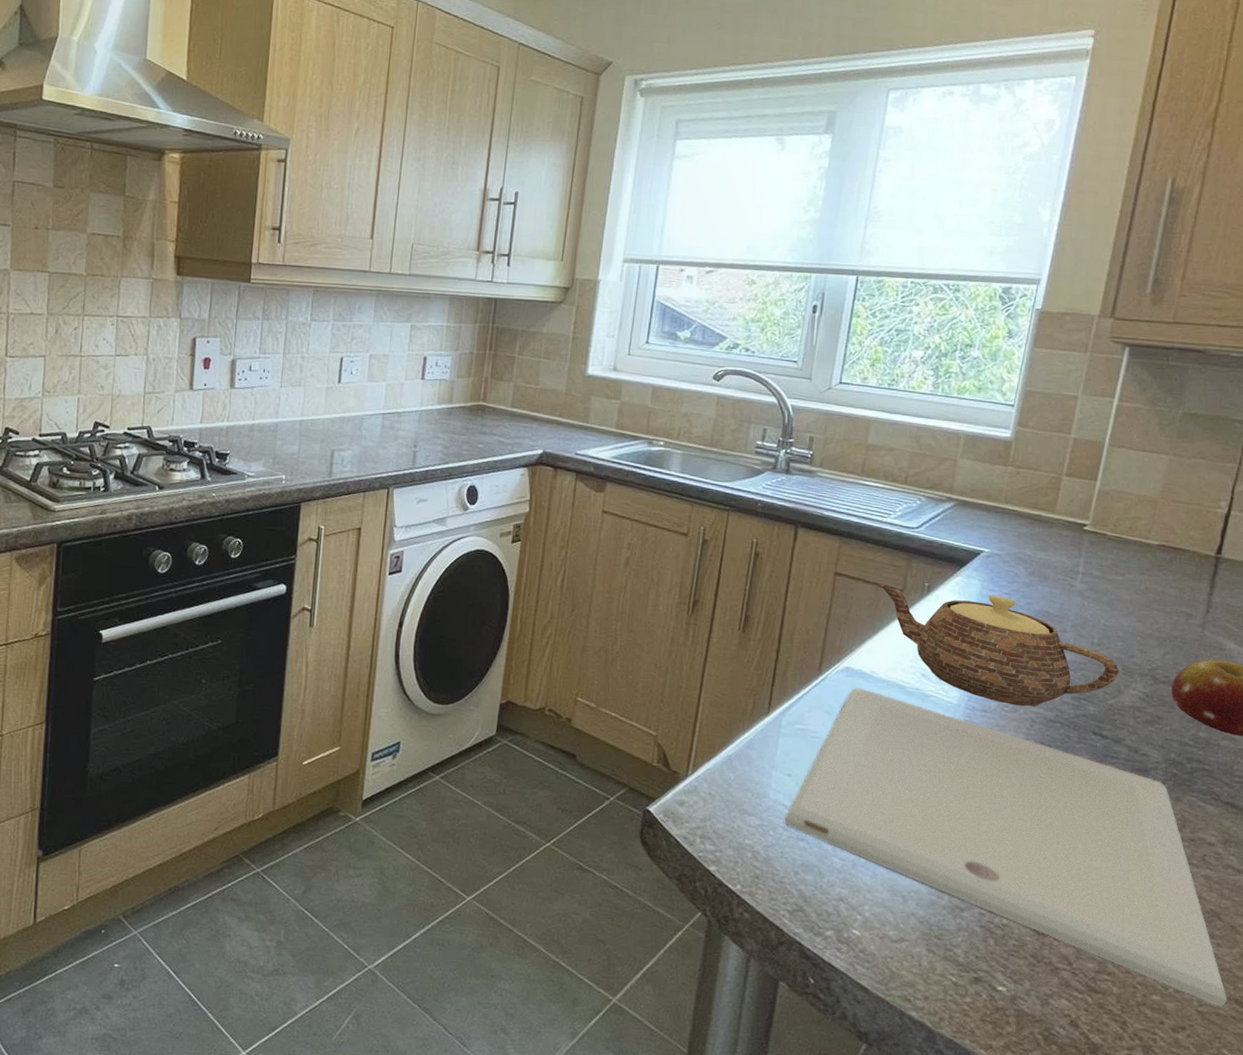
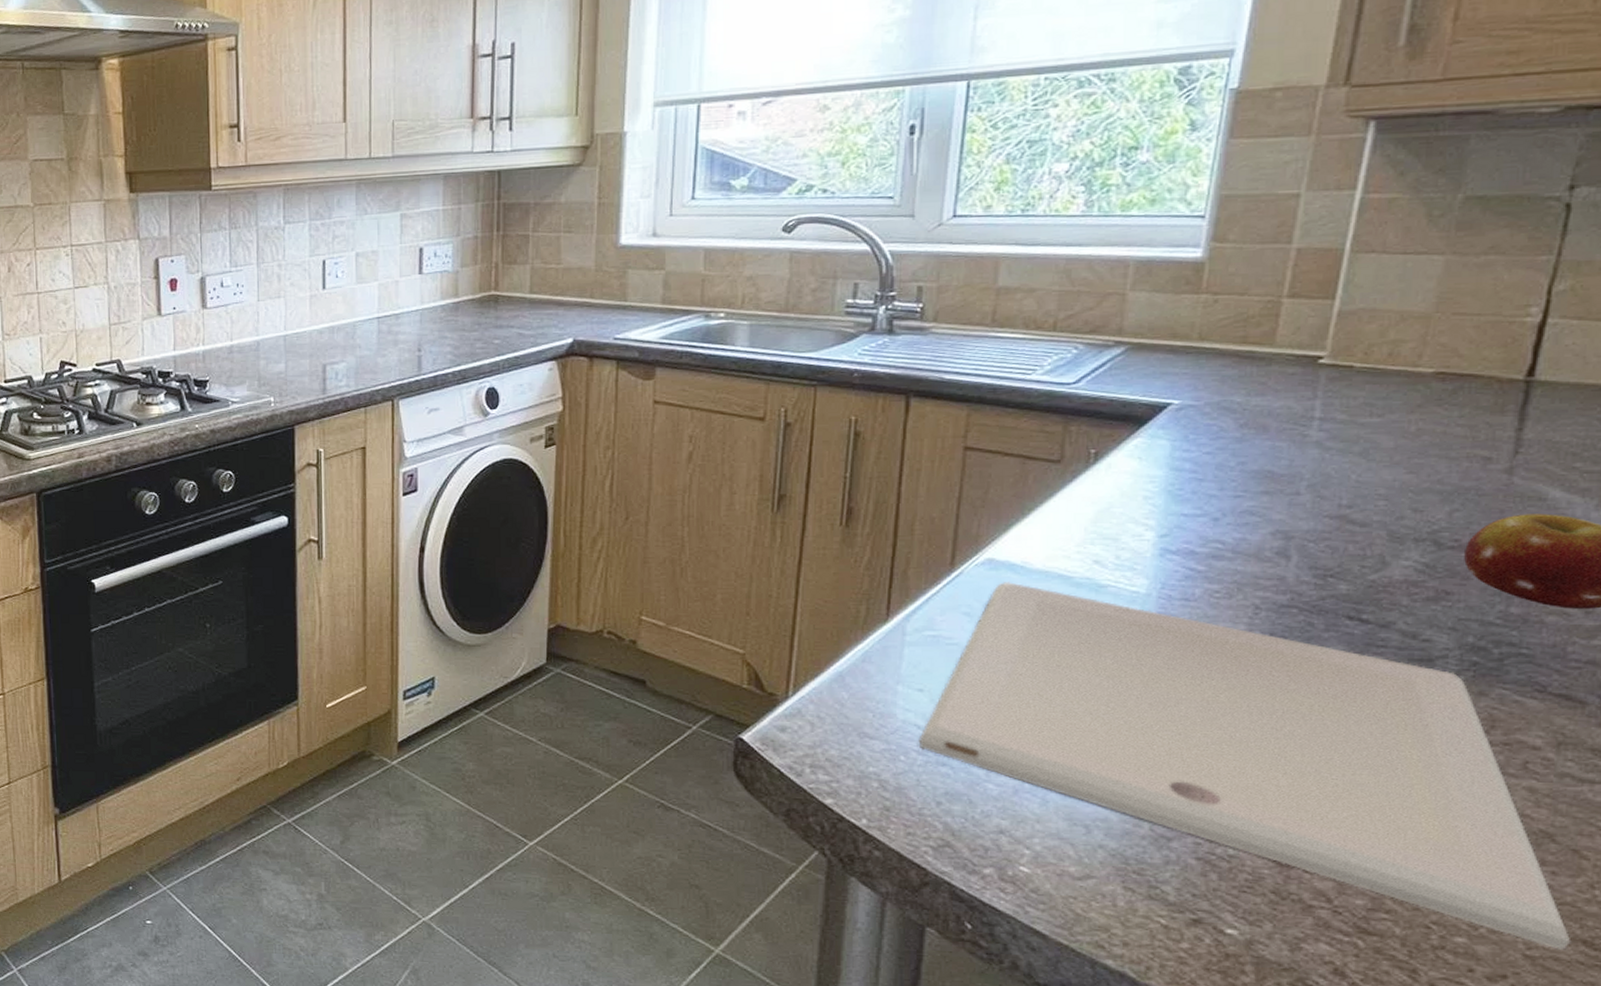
teapot: present [878,583,1119,707] -> none [1025,455,1383,591]

